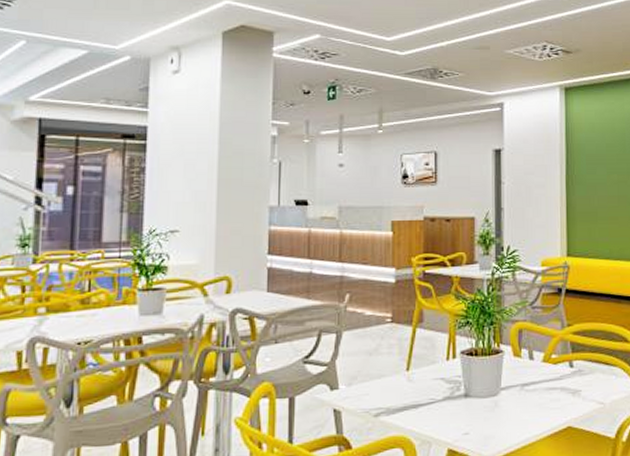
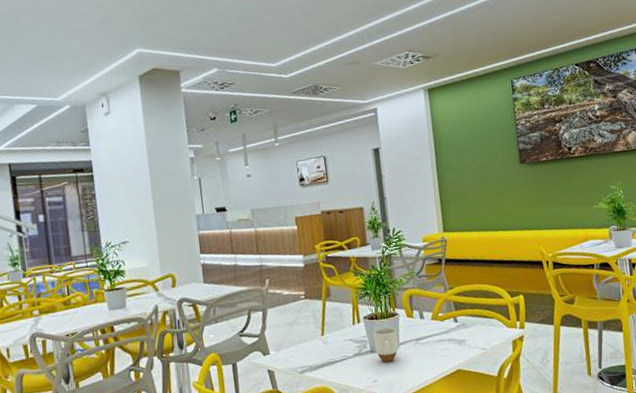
mug: none [471,367,500,411] -> present [373,327,399,362]

